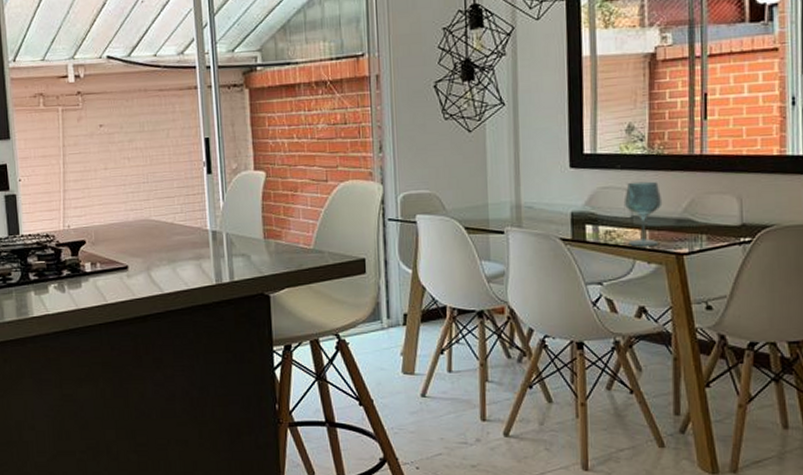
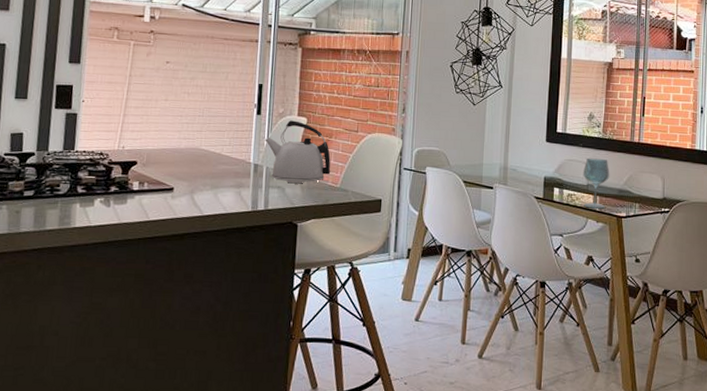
kettle: none [220,176,301,250] -> present [265,120,331,184]

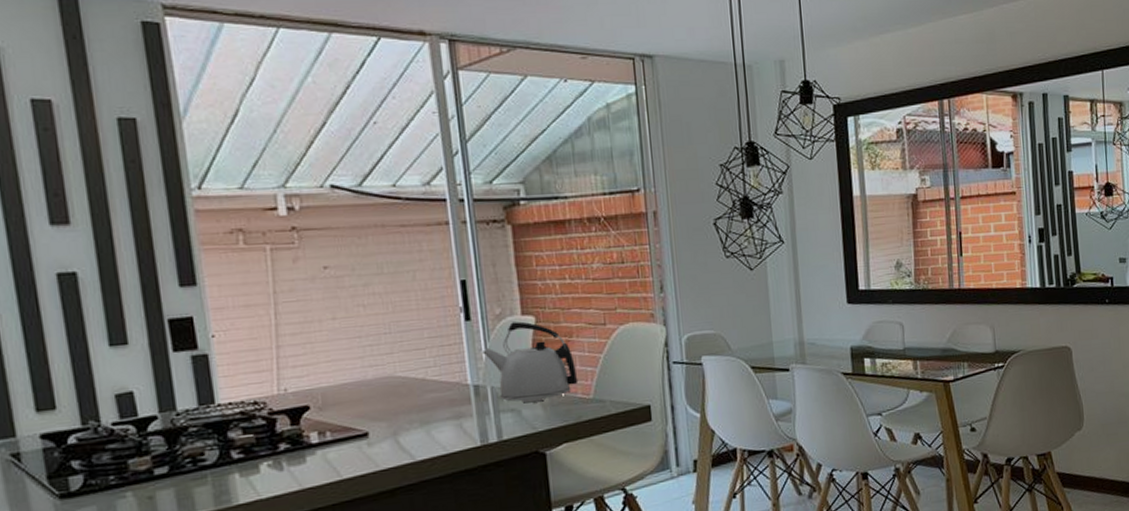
wine glass: present [582,158,610,209] -> none [896,314,930,377]

